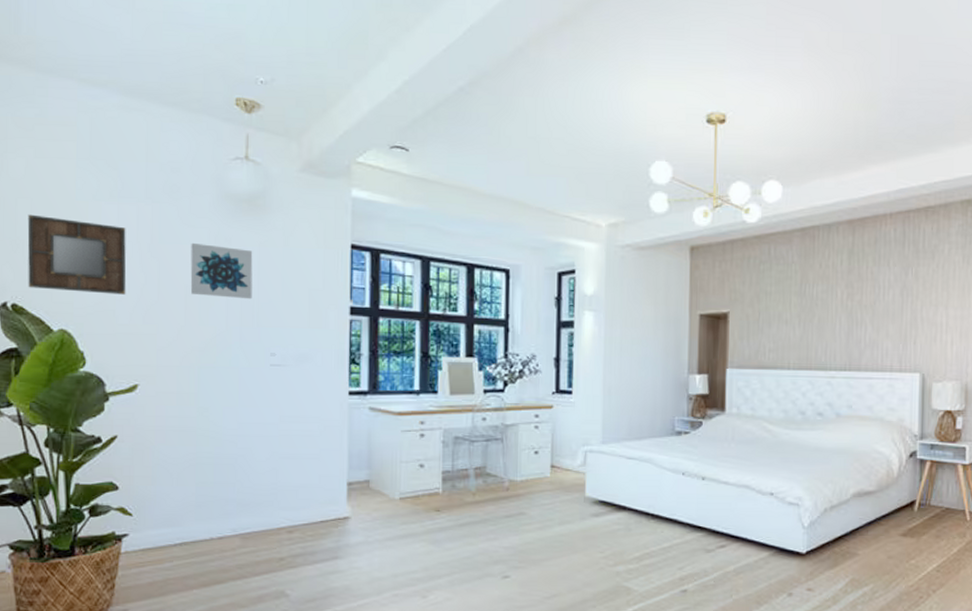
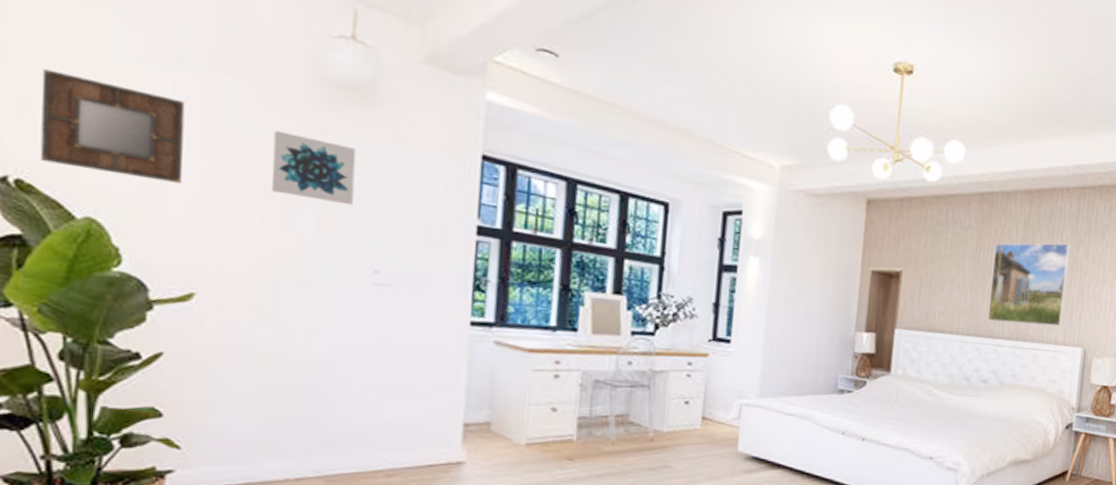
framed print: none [818,269,899,354] -> present [987,243,1071,327]

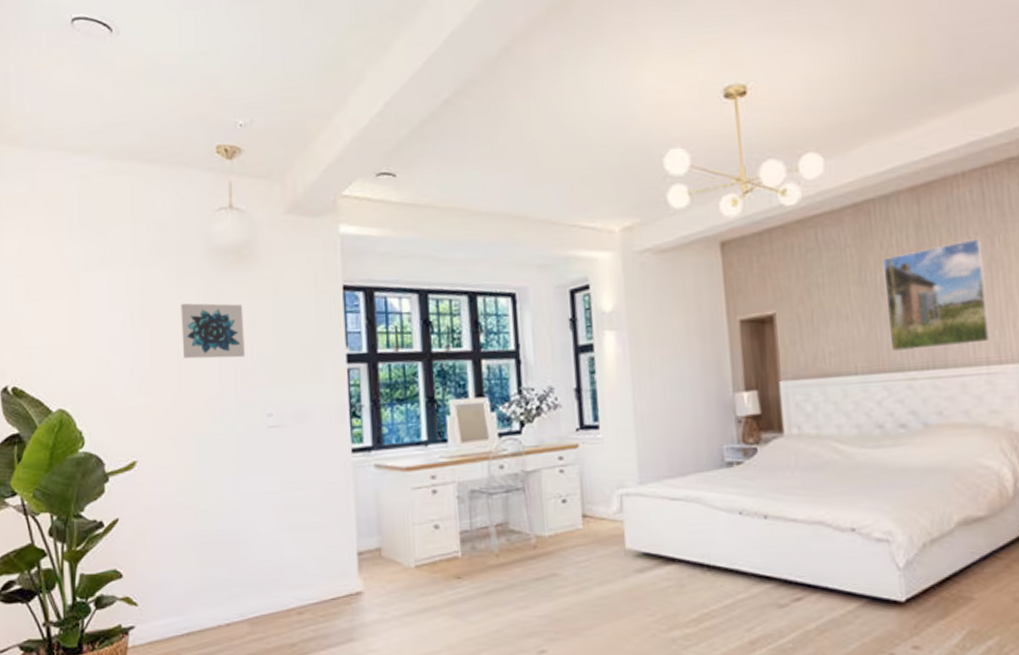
home mirror: present [40,68,185,184] -> none [23,292,120,370]

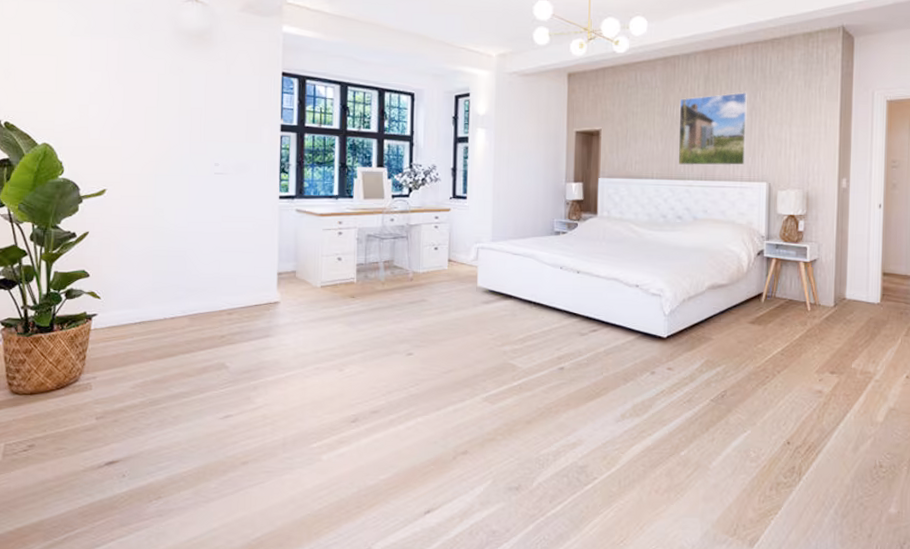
wall art: present [181,303,245,359] -> none [149,71,201,118]

